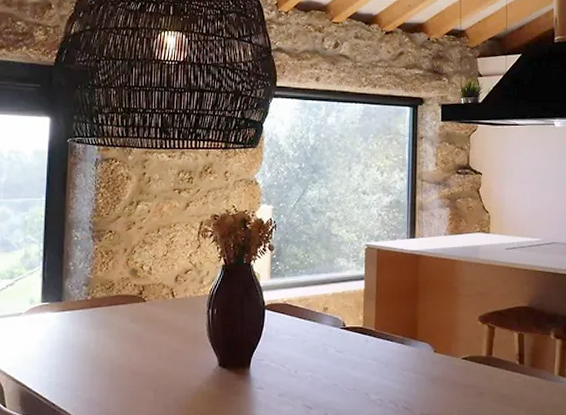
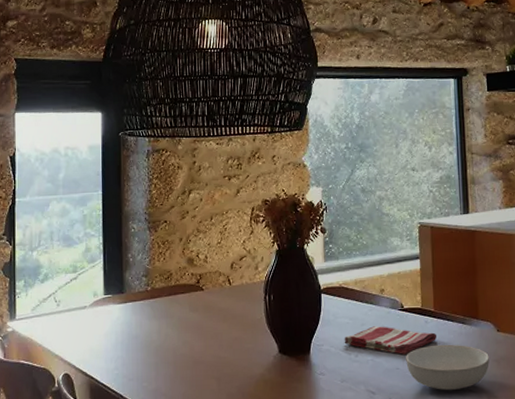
dish towel: none [284,343,376,371] -> present [344,326,437,355]
serving bowl: none [344,363,425,408] -> present [406,344,490,391]

